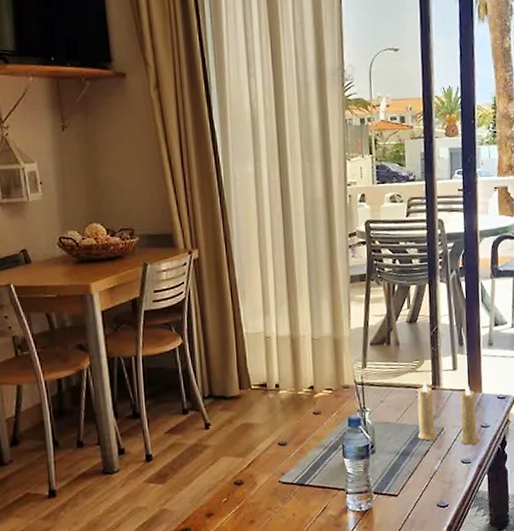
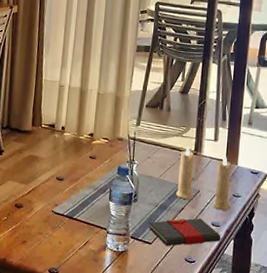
book: none [391,458,474,495] -> present [148,218,221,247]

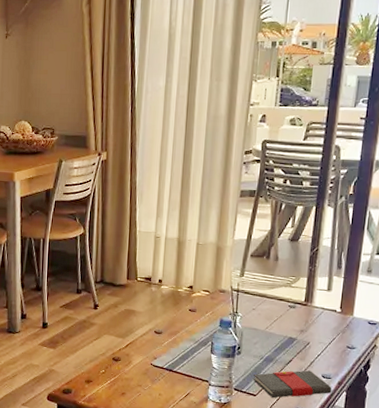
candle: present [175,145,231,211] -> none [282,296,346,363]

